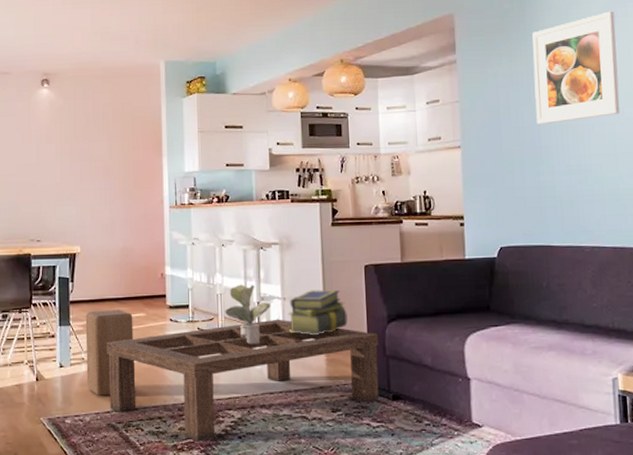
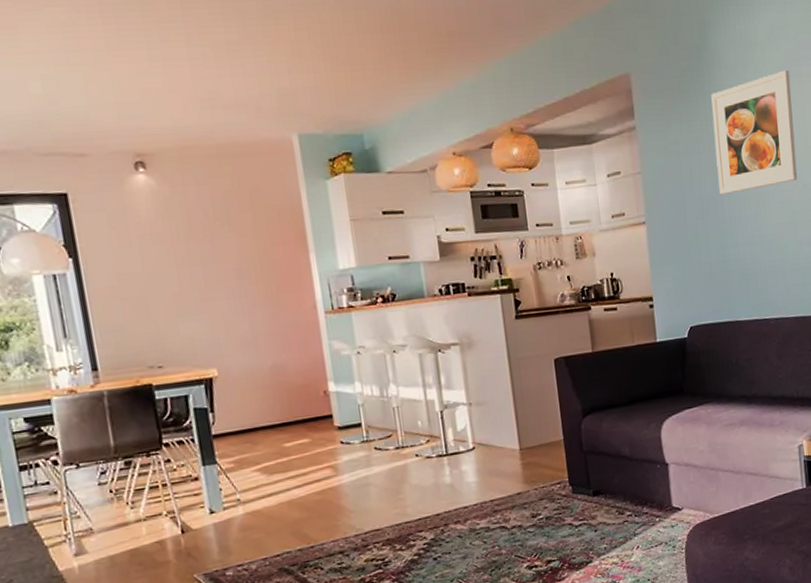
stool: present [85,309,134,396] -> none [234,437,299,540]
coffee table: present [107,319,379,442] -> none [266,426,580,571]
potted plant: present [225,284,271,345] -> none [404,392,456,459]
stack of books: present [288,289,348,336] -> none [475,388,541,440]

